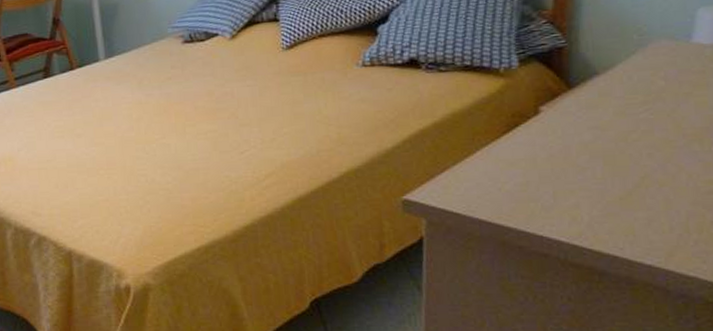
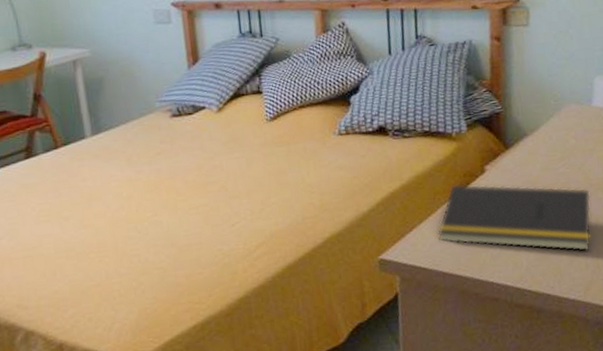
notepad: none [475,124,682,212] -> present [437,183,592,252]

